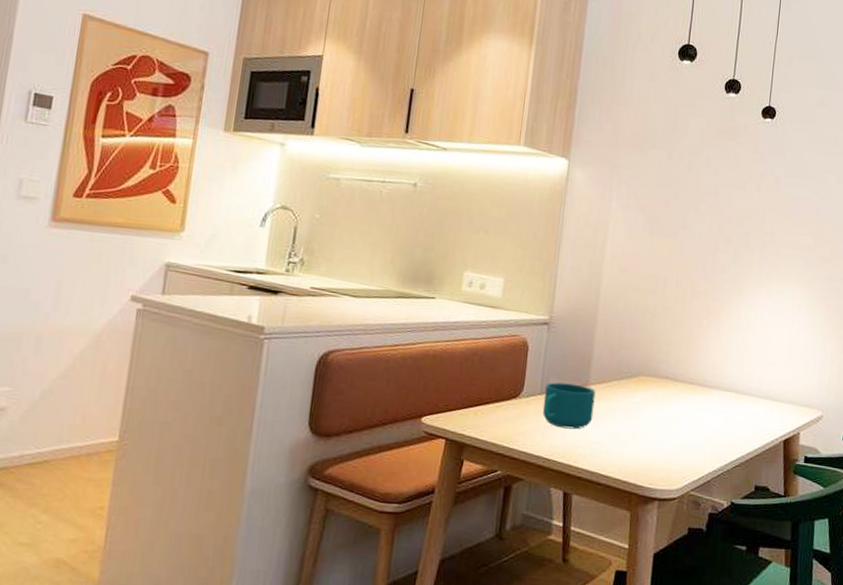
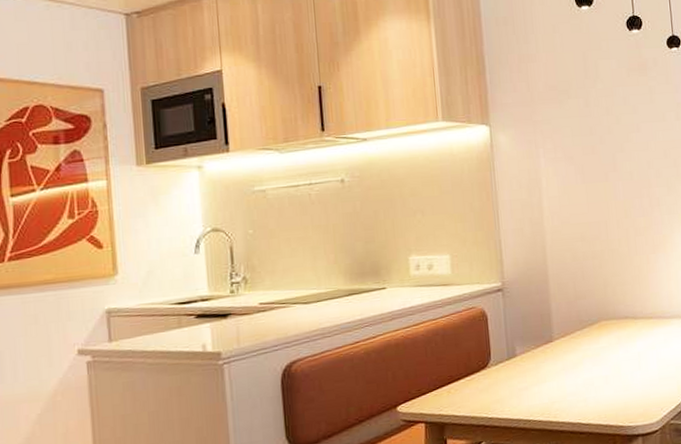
cup: present [542,382,596,430] -> none [511,342,564,388]

